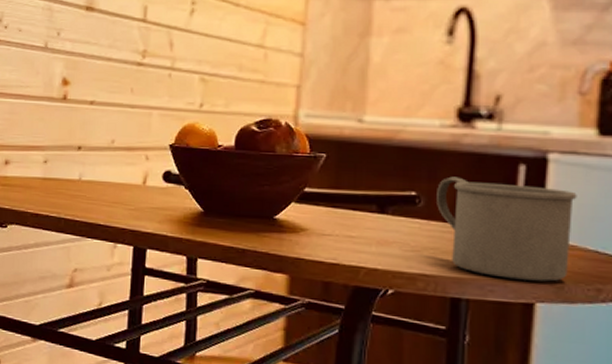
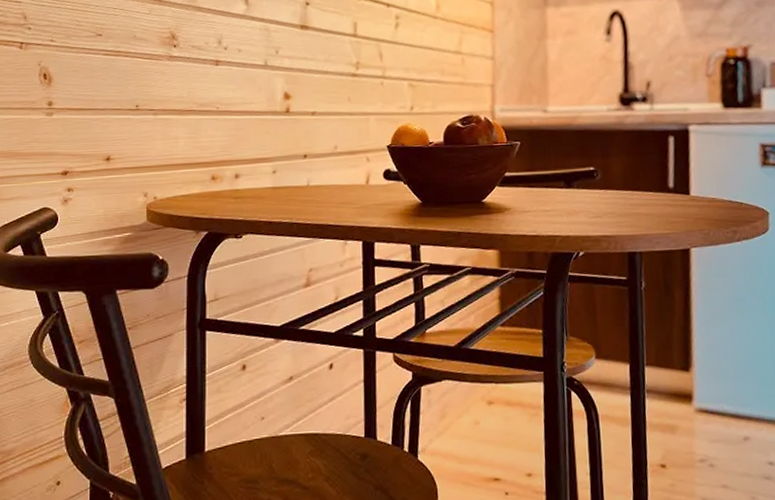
mug: present [437,176,577,282] -> none [609,151,713,231]

